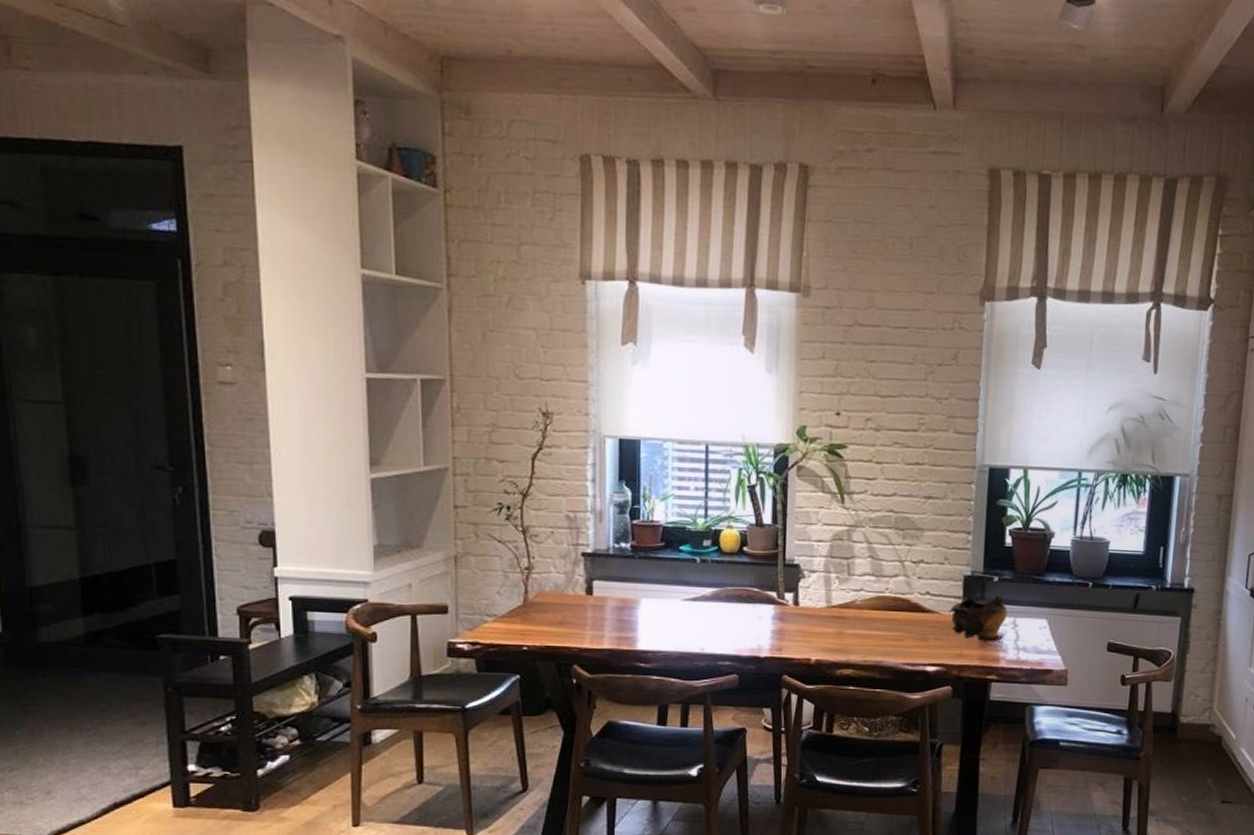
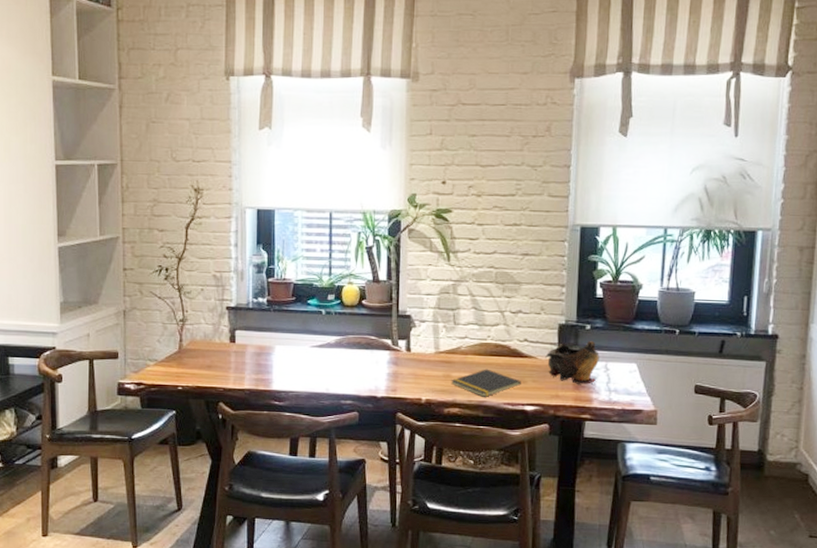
notepad: none [844,625,922,657] -> present [451,369,521,397]

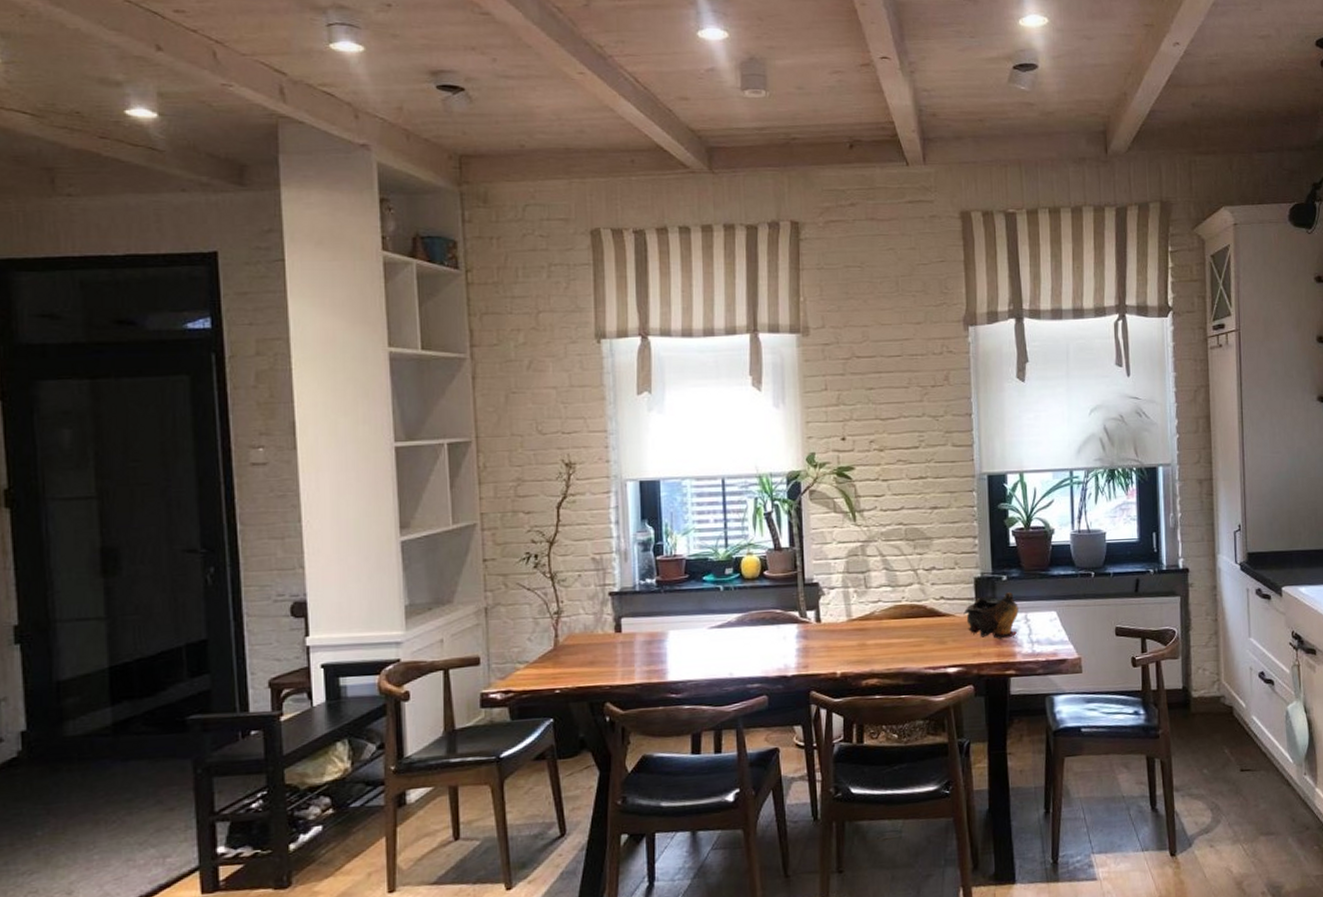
notepad: present [451,369,521,397] -> none [867,632,941,664]

